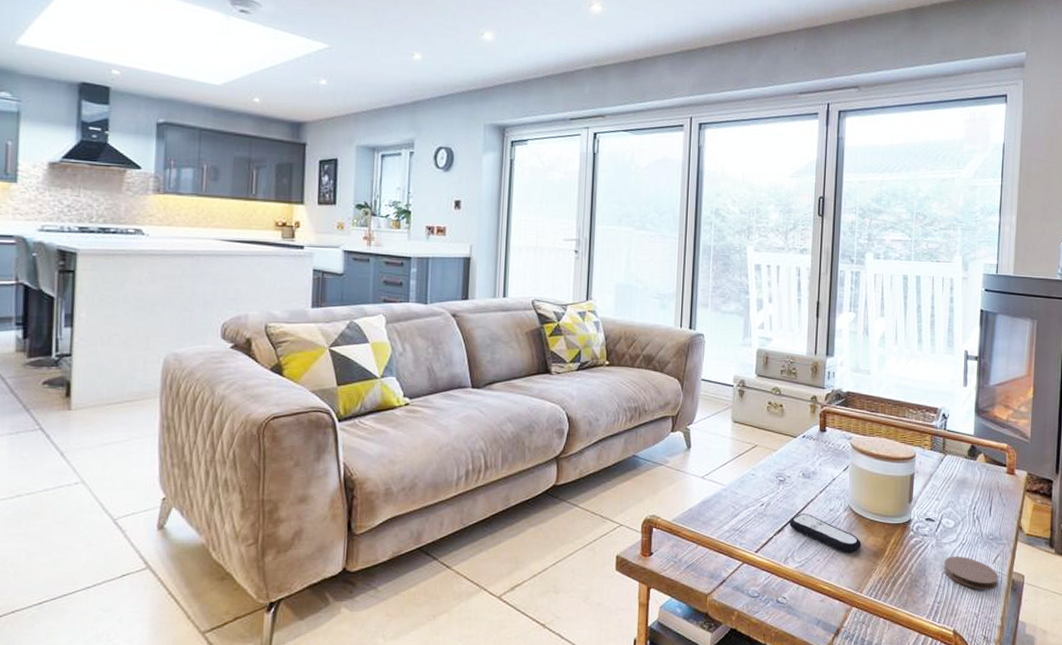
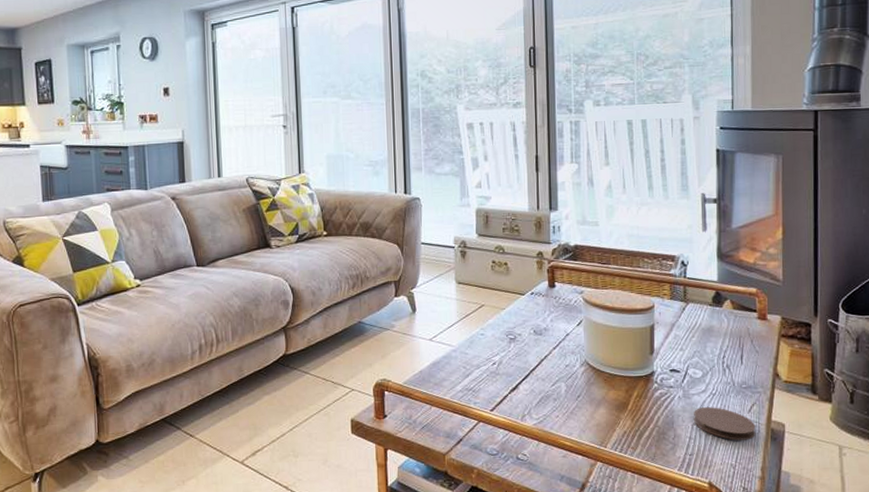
remote control: present [789,513,861,553] -> none [523,370,602,408]

